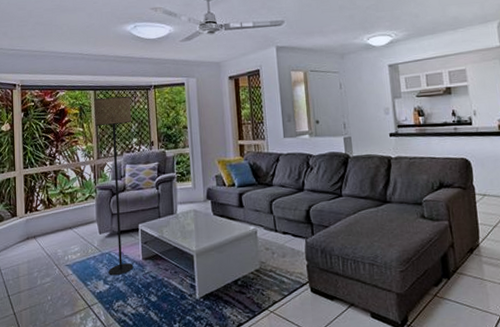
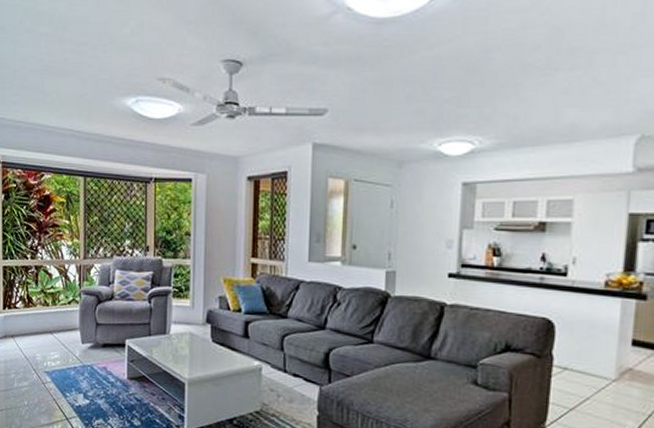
floor lamp: present [94,96,134,276] -> none [83,186,126,392]

